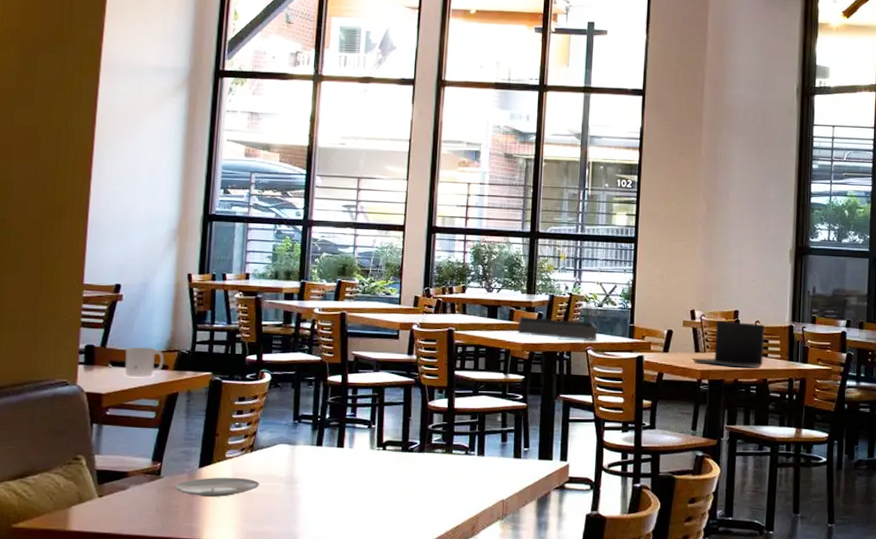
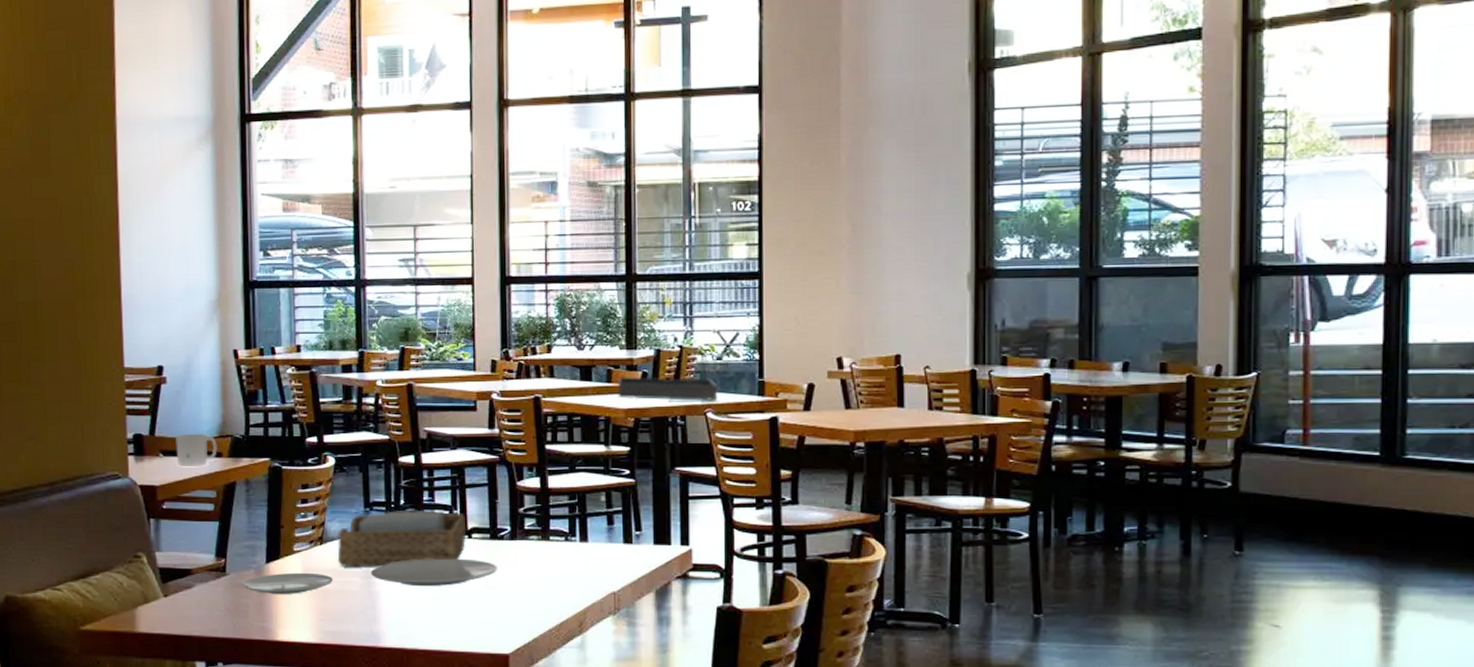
napkin holder: none [266,423,383,473] -> present [338,509,467,567]
plate: none [293,467,406,492] -> present [370,558,497,586]
laptop computer: present [691,320,764,368] -> none [841,368,937,425]

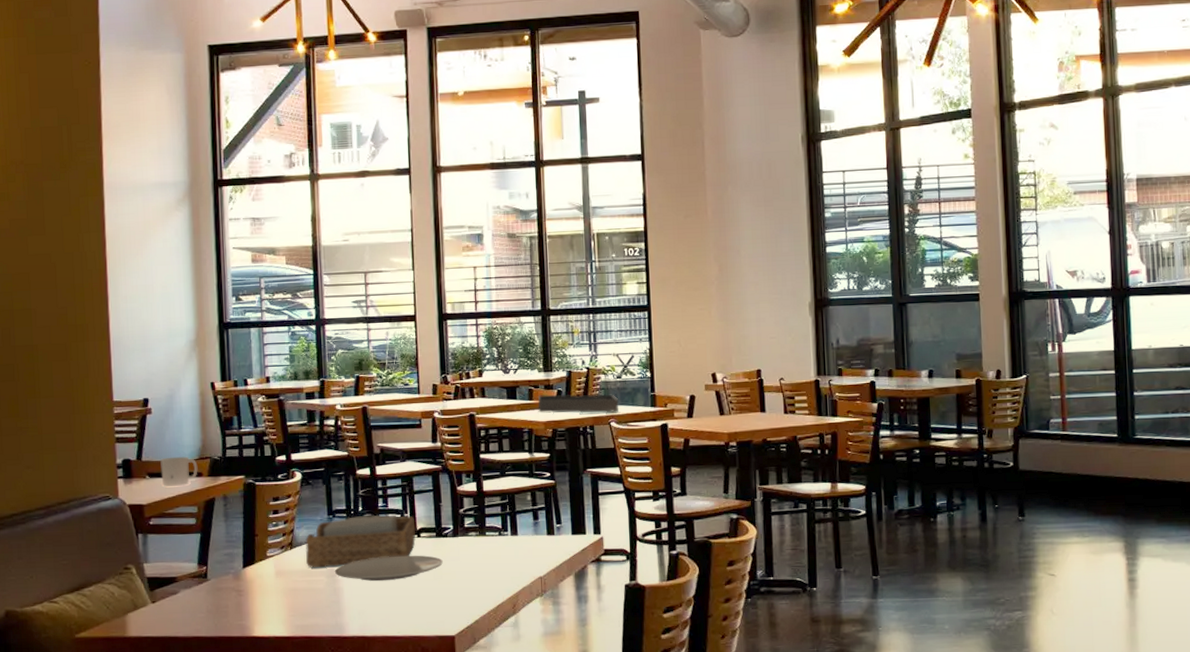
plate: present [242,572,334,594] -> none [222,574,303,595]

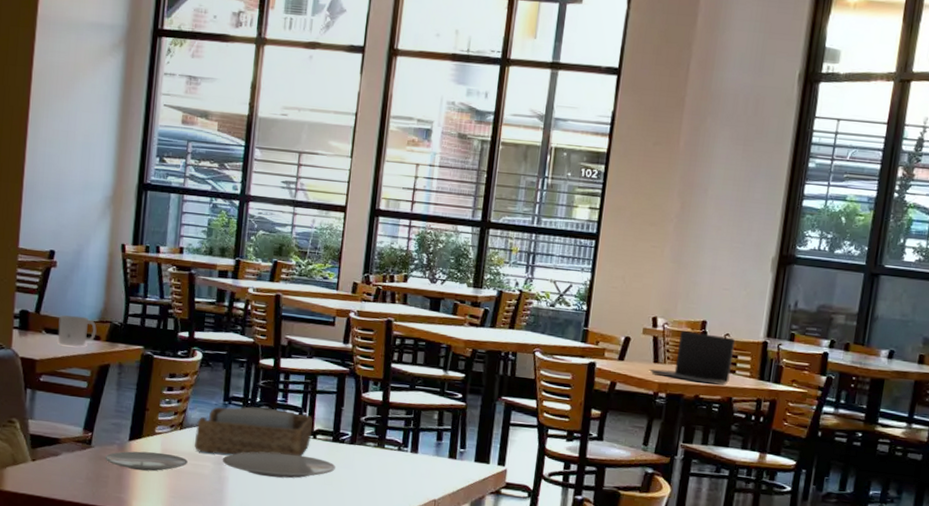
plate: none [222,574,303,595] -> present [105,451,189,471]
tray: present [537,394,619,414] -> none [460,311,548,342]
laptop computer: none [717,381,791,427] -> present [649,330,735,385]

